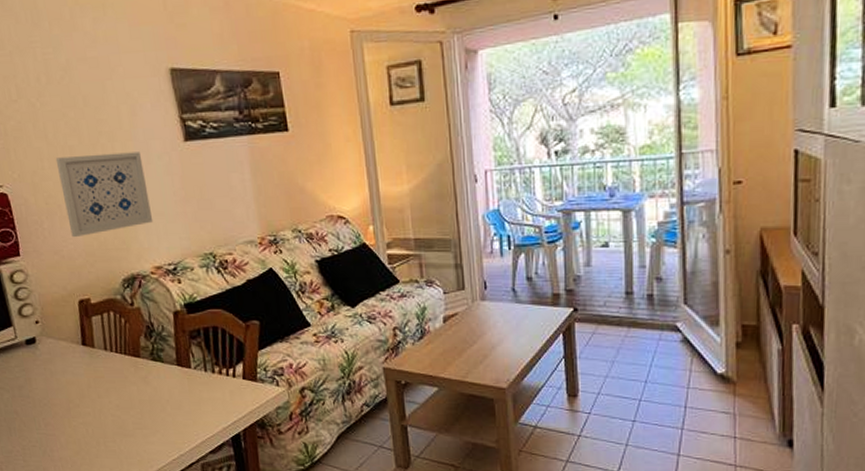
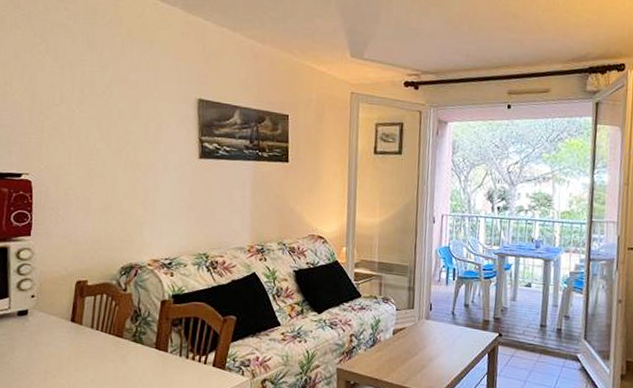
wall art: present [55,152,153,238] -> none [82,156,160,227]

